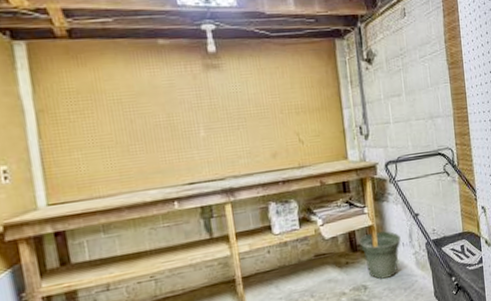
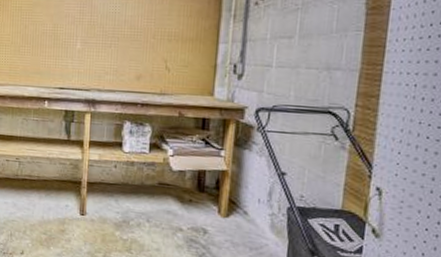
flower pot: present [359,231,401,280] -> none [208,178,258,232]

